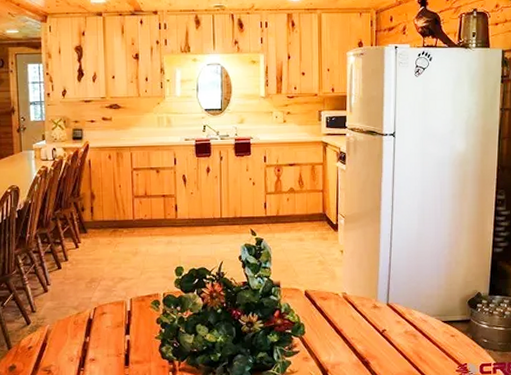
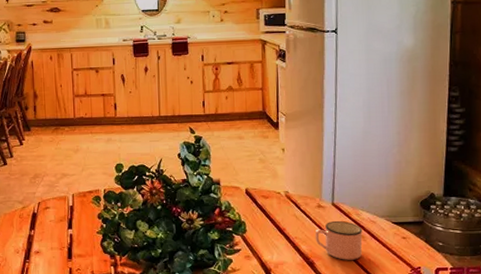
mug: none [370,321,415,359] -> present [315,221,363,260]

